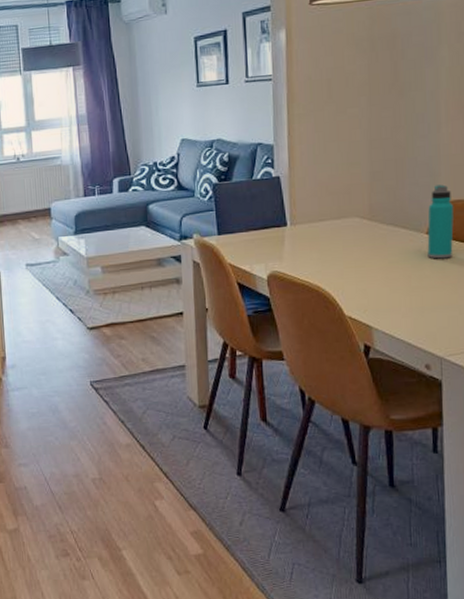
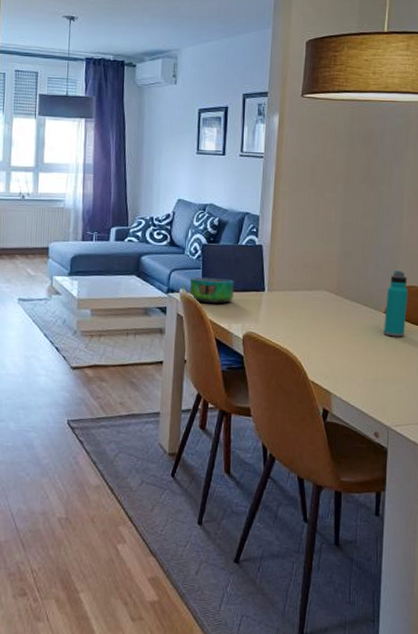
decorative bowl: none [203,218,253,246] -> present [189,277,234,303]

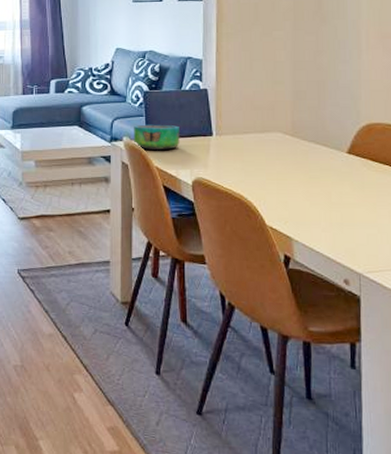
water bottle: present [383,270,409,337] -> none [347,108,374,178]

